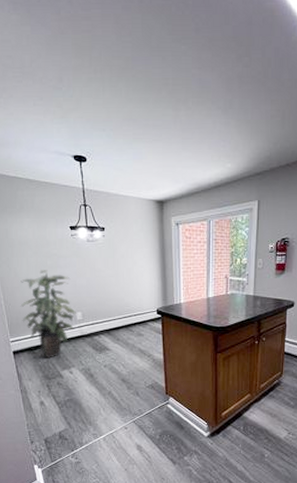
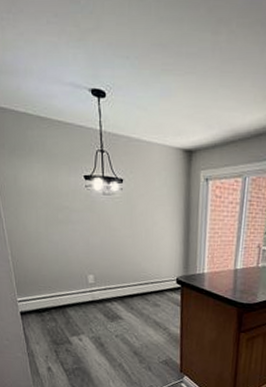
indoor plant: present [20,270,76,358] -> none [28,224,88,323]

